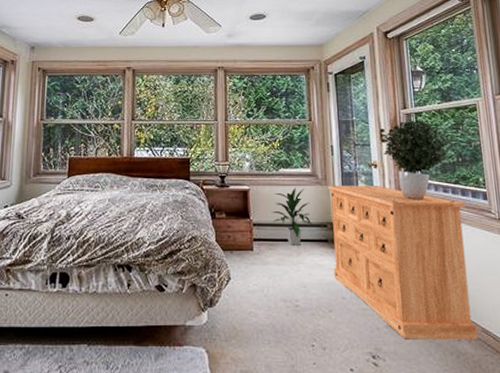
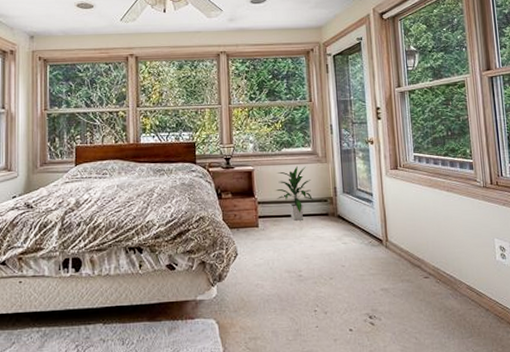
dresser: present [328,186,478,340] -> none [328,161,463,300]
potted plant: present [382,119,450,200] -> none [378,96,440,173]

